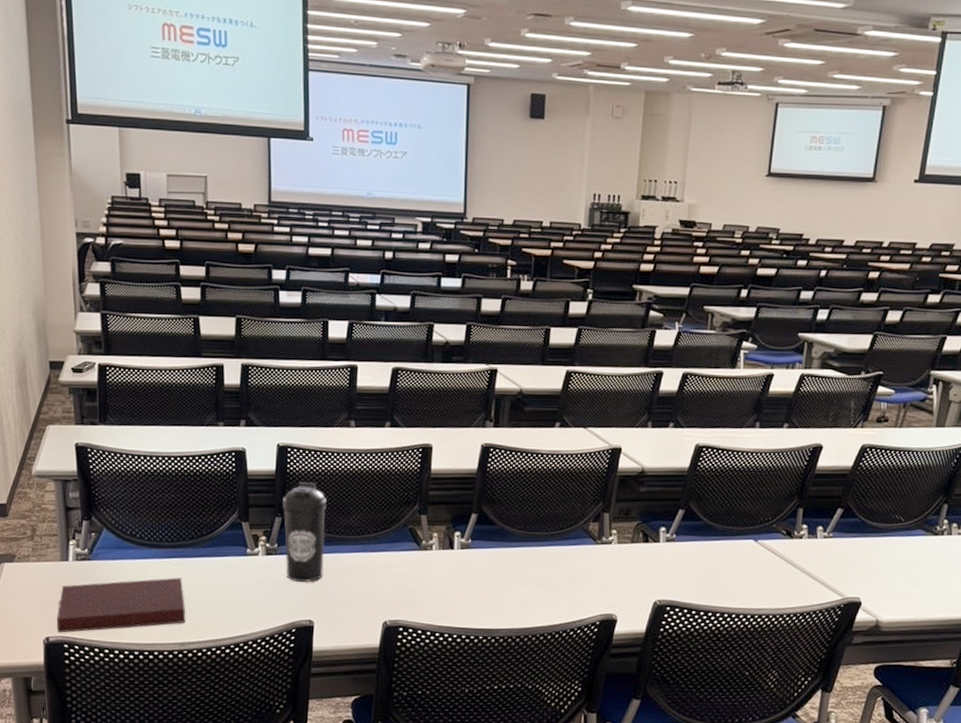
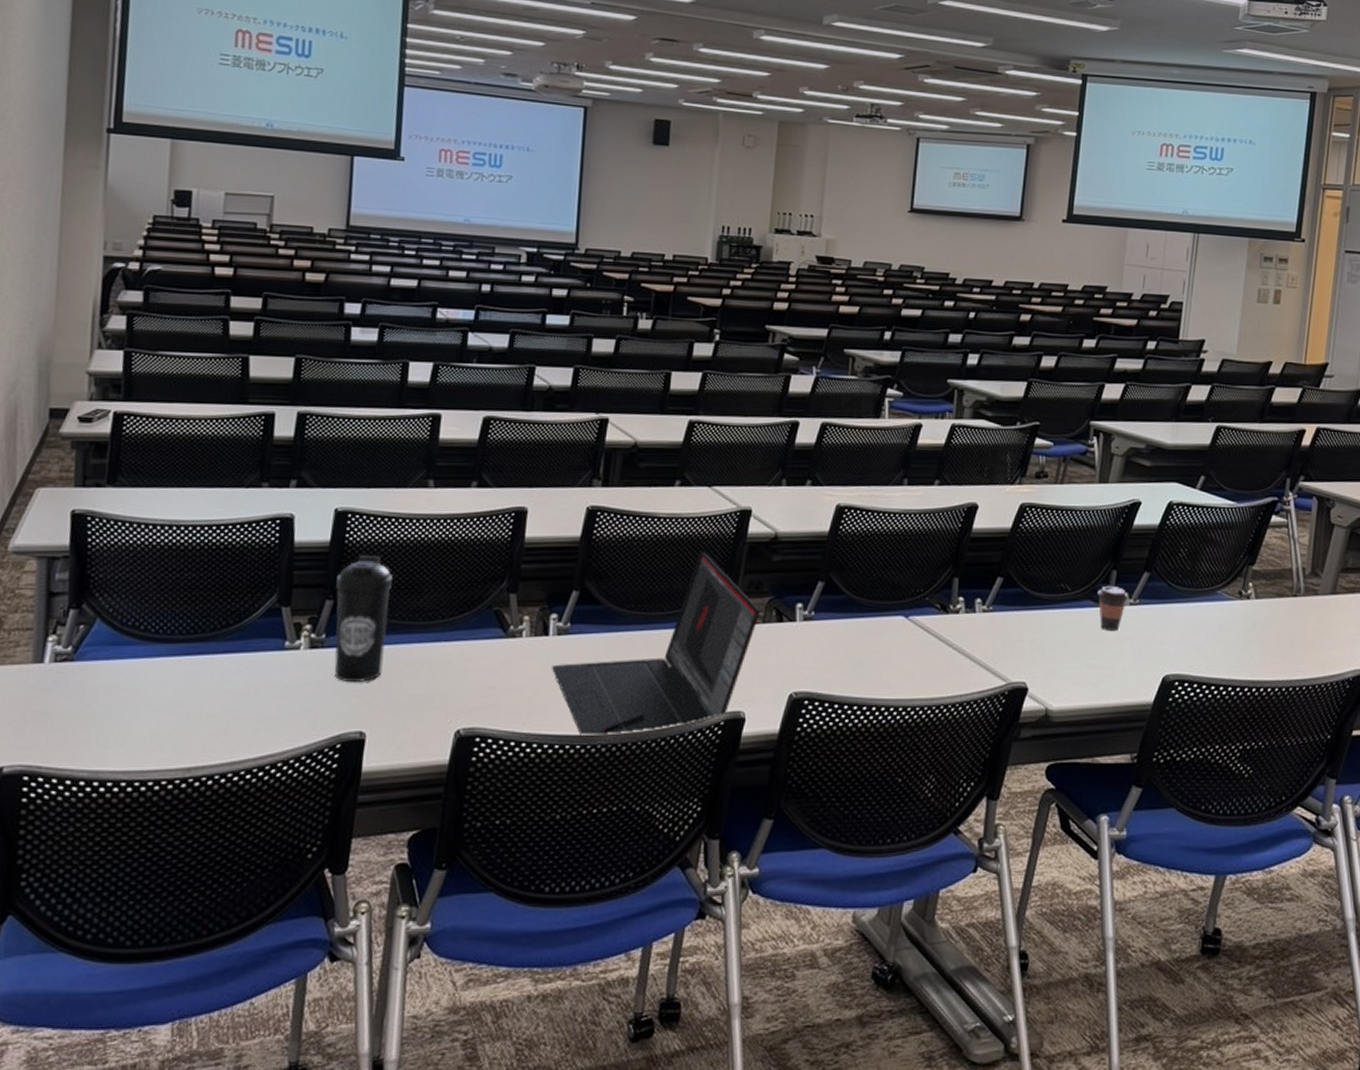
notebook: present [56,577,186,633] -> none [16,681,197,761]
laptop: none [456,482,630,630] -> present [551,551,761,736]
coffee cup: none [928,517,957,556] -> present [1097,585,1128,631]

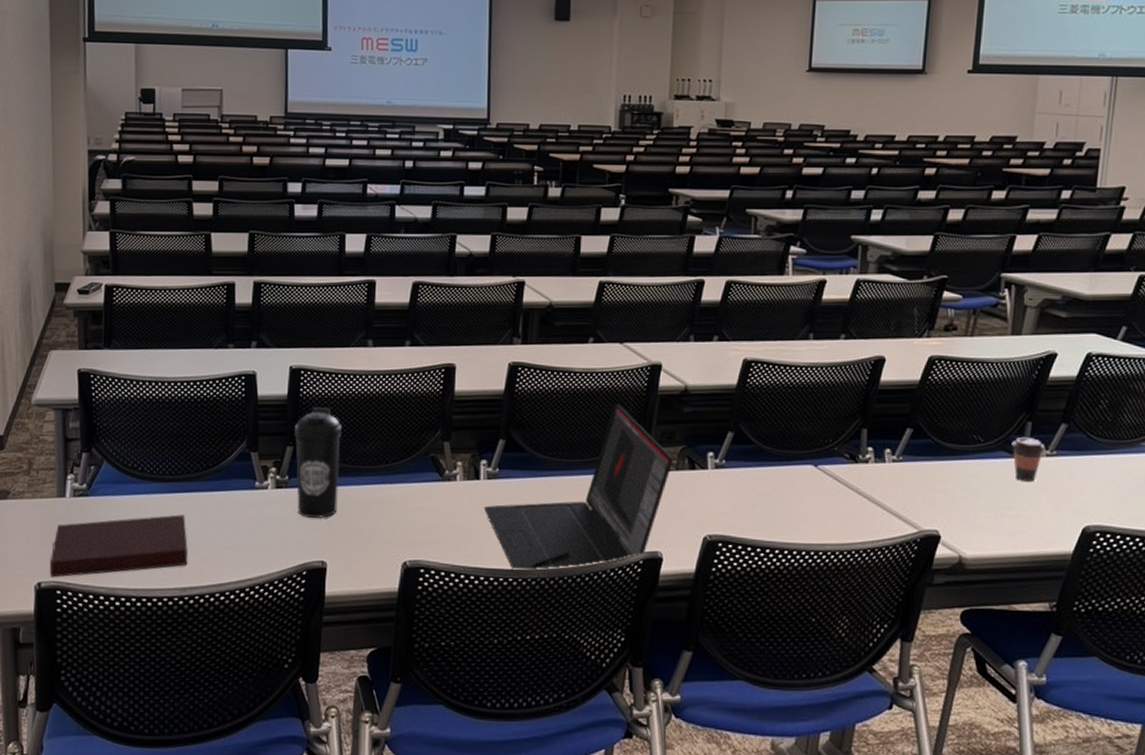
notebook: none [16,681,197,761] -> present [49,514,188,578]

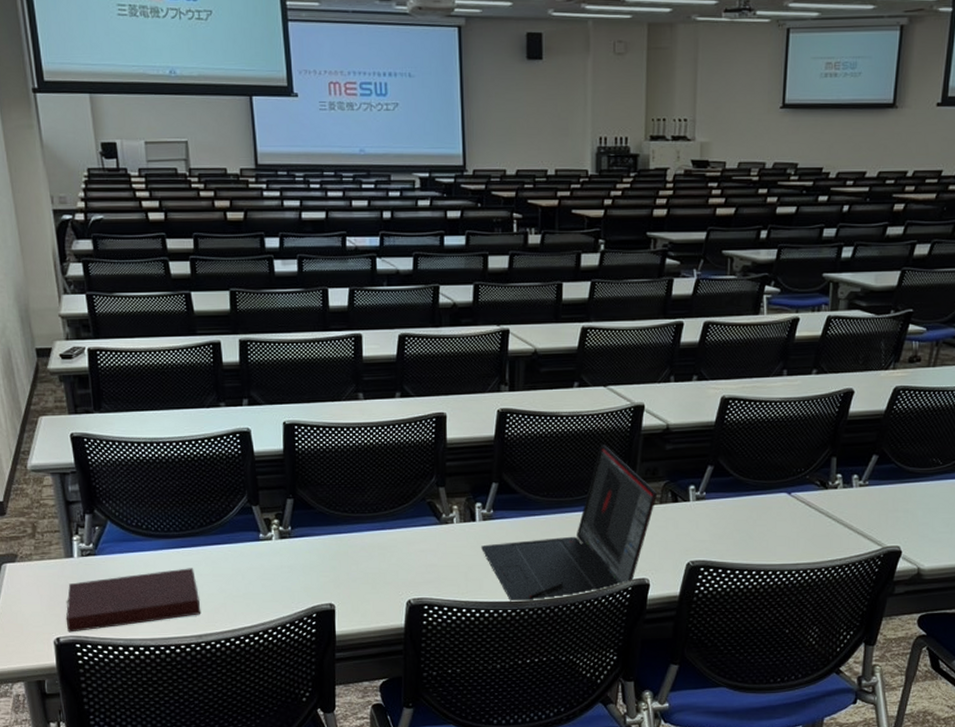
water bottle: present [294,408,342,518] -> none [293,461,341,564]

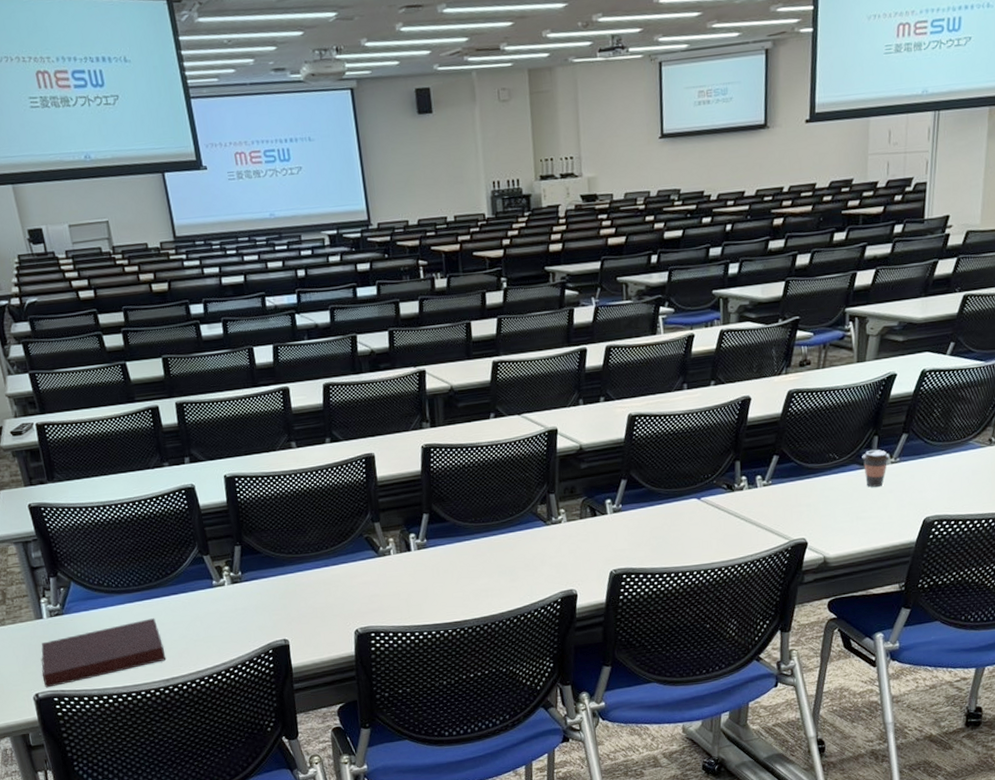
laptop: present [480,443,658,602] -> none [417,468,577,622]

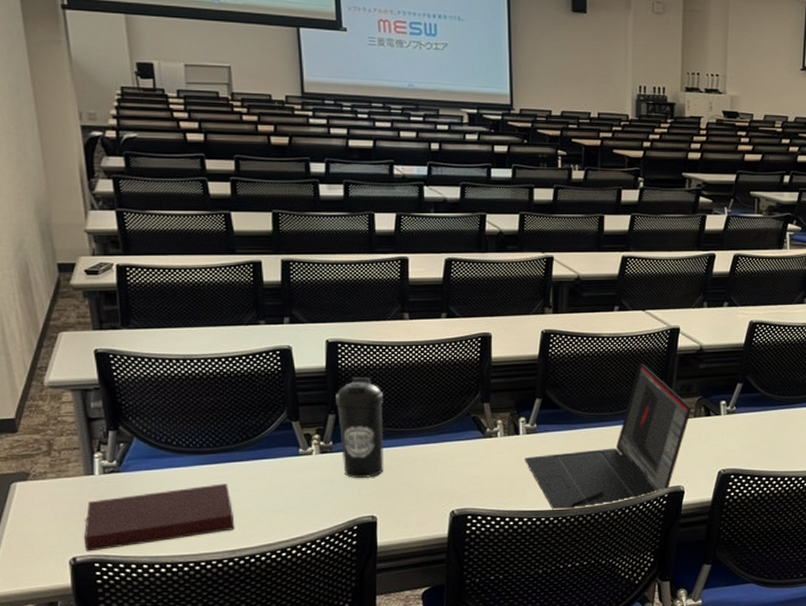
water bottle: none [239,508,290,605] -> present [336,377,384,478]
laptop: none [417,468,577,622] -> present [524,362,692,510]

